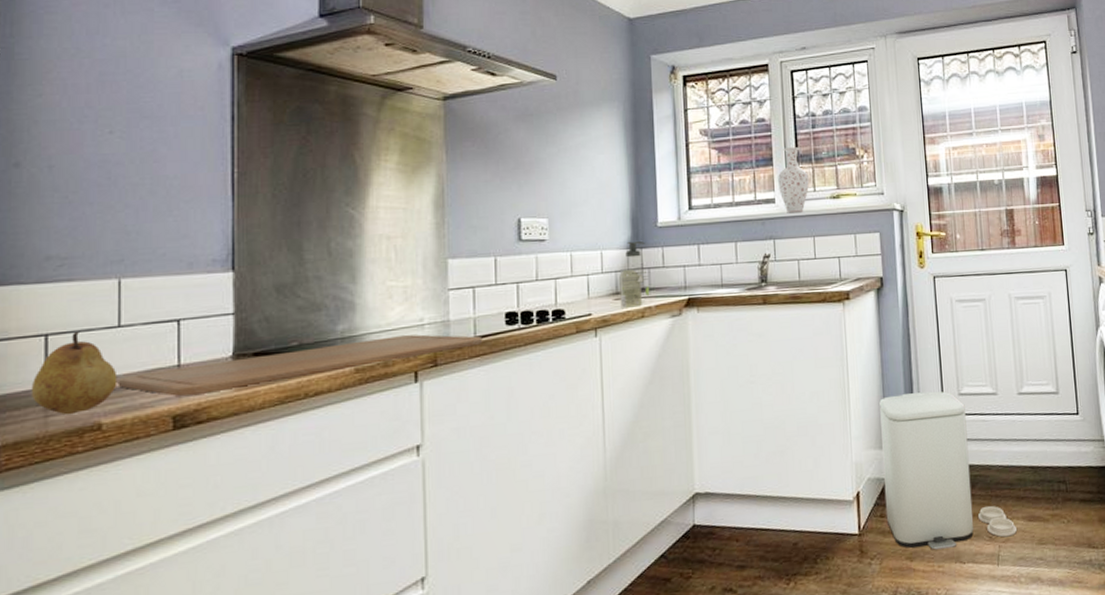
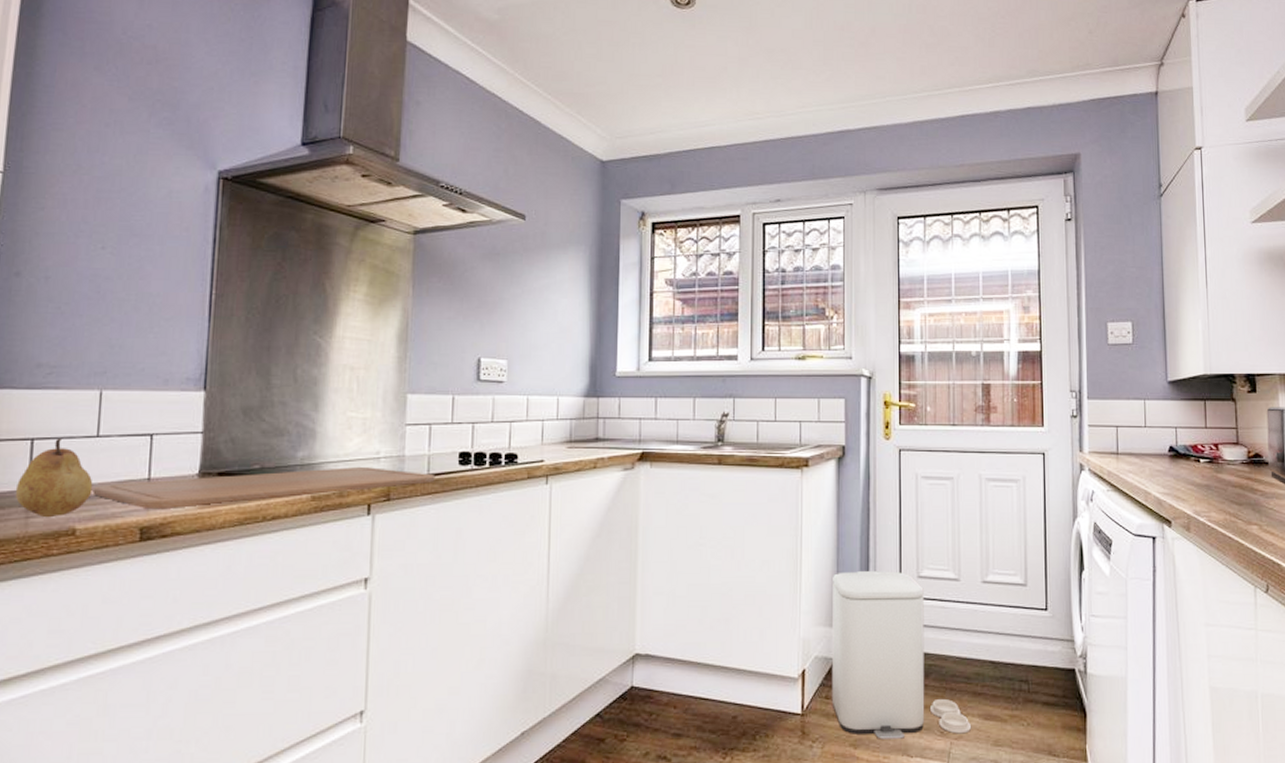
soap dispenser: present [619,241,650,310] -> none [573,389,604,459]
vase: present [778,147,809,214] -> none [742,303,774,372]

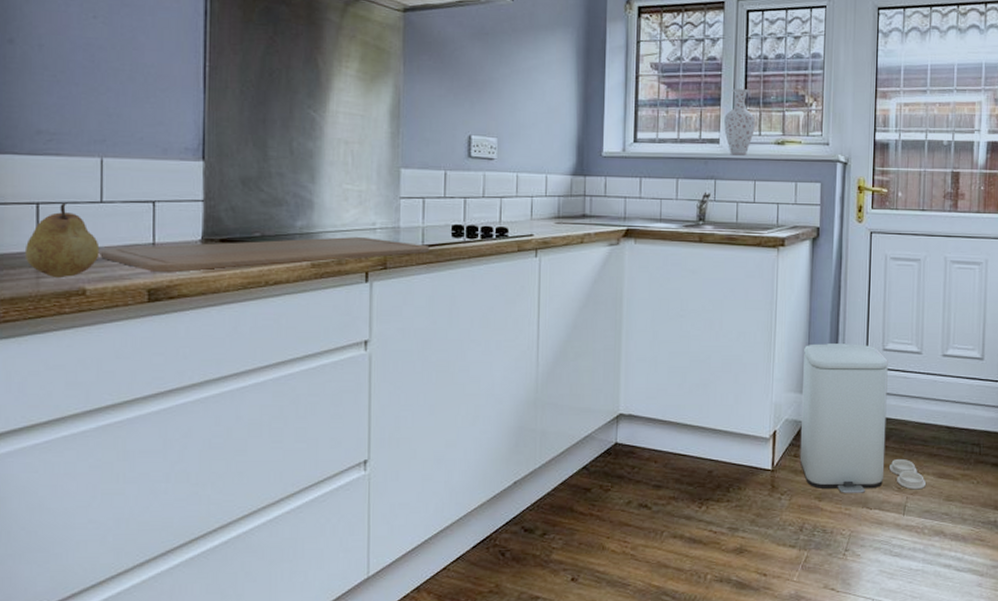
vase: none [742,303,774,372] -> present [724,89,755,156]

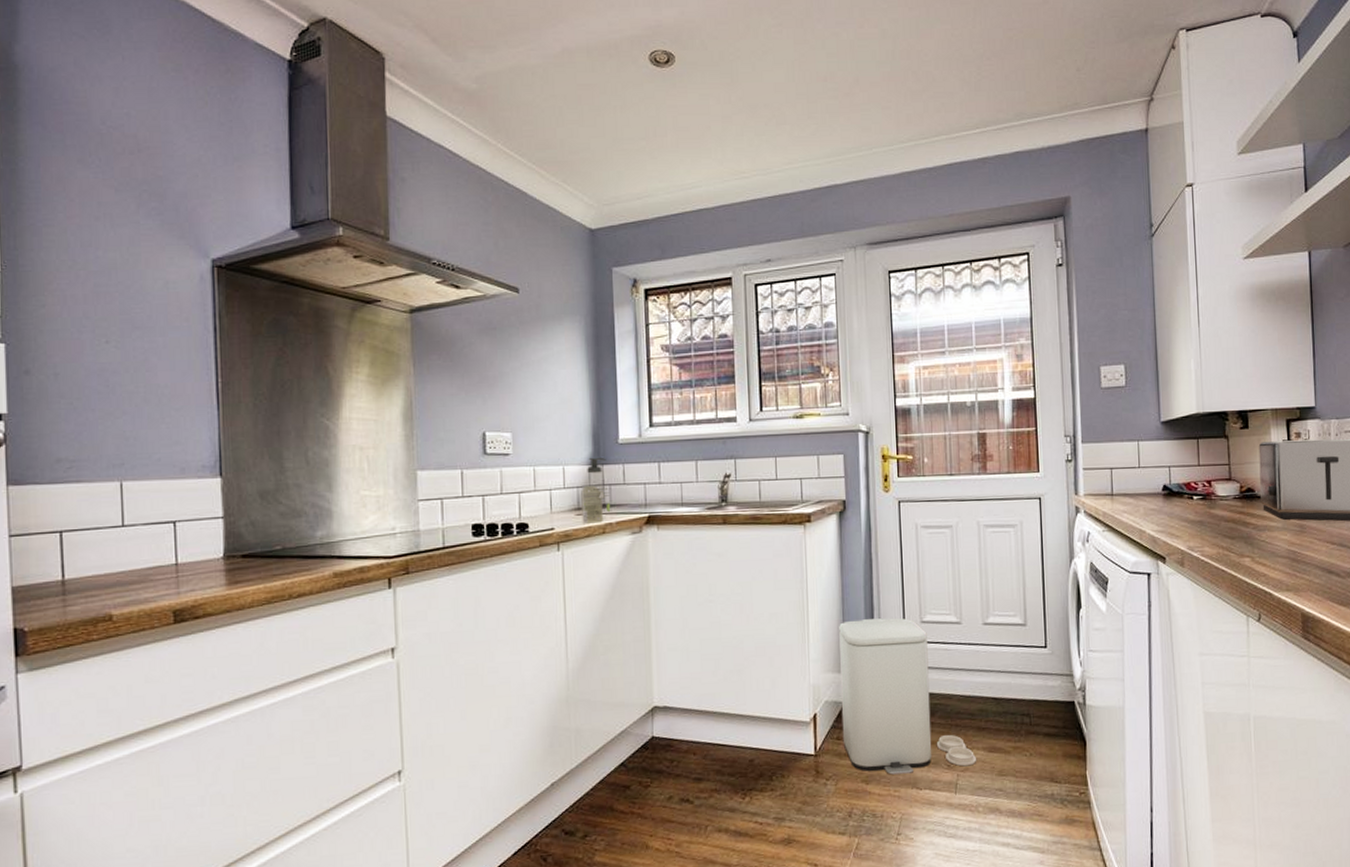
fruit: present [24,202,100,279] -> none [50,529,124,606]
chopping board: present [100,237,430,272] -> none [124,543,451,593]
soap dispenser: none [561,167,591,234] -> present [581,457,611,525]
vase: present [724,89,755,156] -> none [740,364,772,433]

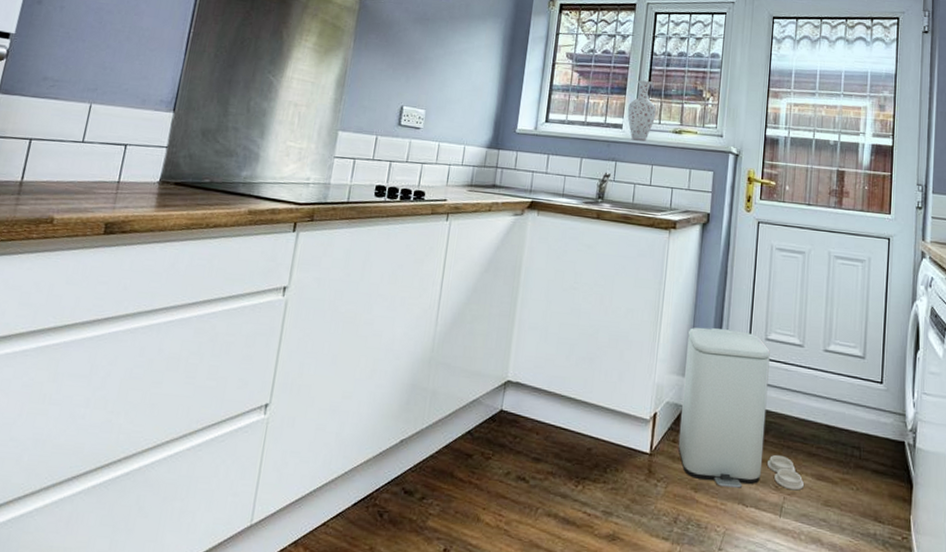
soap dispenser: present [581,457,611,525] -> none [472,141,503,201]
vase: none [740,364,772,433] -> present [627,80,656,141]

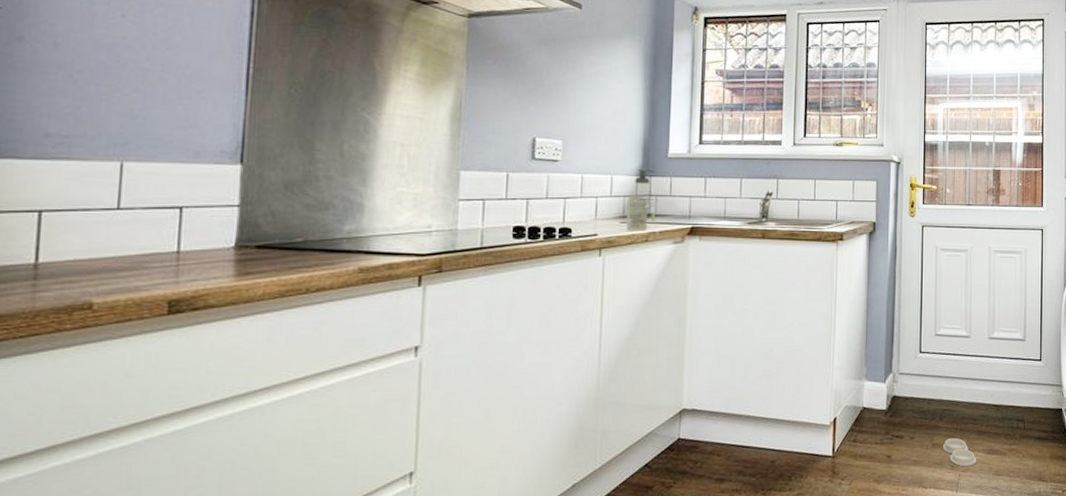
soap dispenser: none [472,141,503,201] -> present [626,168,656,233]
vase: present [627,80,656,141] -> none [786,94,815,156]
pedal bin: present [678,327,770,490] -> none [859,330,940,476]

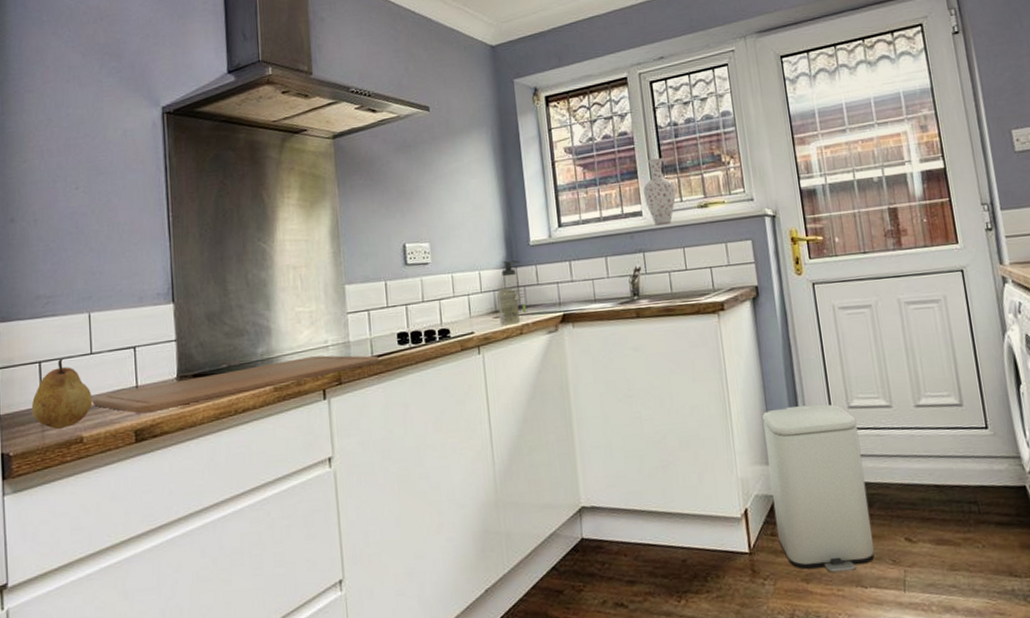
fruit: none [19,210,113,292] -> present [31,358,93,430]
chopping board: none [112,241,489,282] -> present [92,355,379,413]
vase: none [786,94,815,156] -> present [643,158,676,226]
pedal bin: none [859,330,940,476] -> present [762,404,875,574]
pet bowl: present [942,438,977,467] -> none [877,527,925,562]

